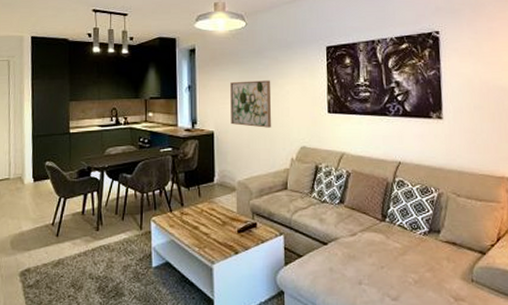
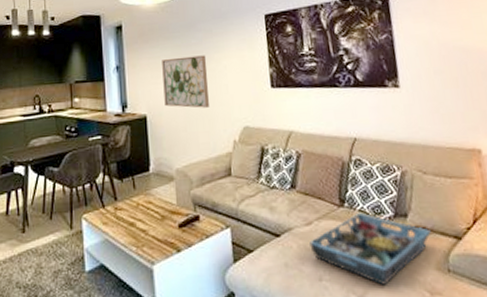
serving tray: none [353,227,460,290] -> present [309,212,431,285]

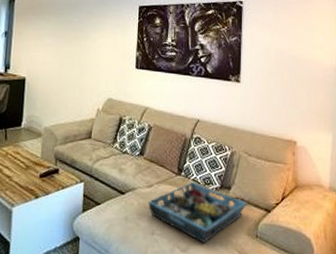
wall art: present [162,55,209,108] -> none [43,31,85,78]

